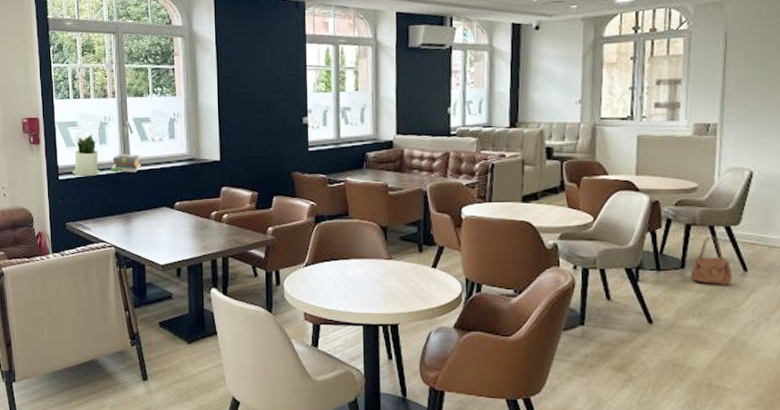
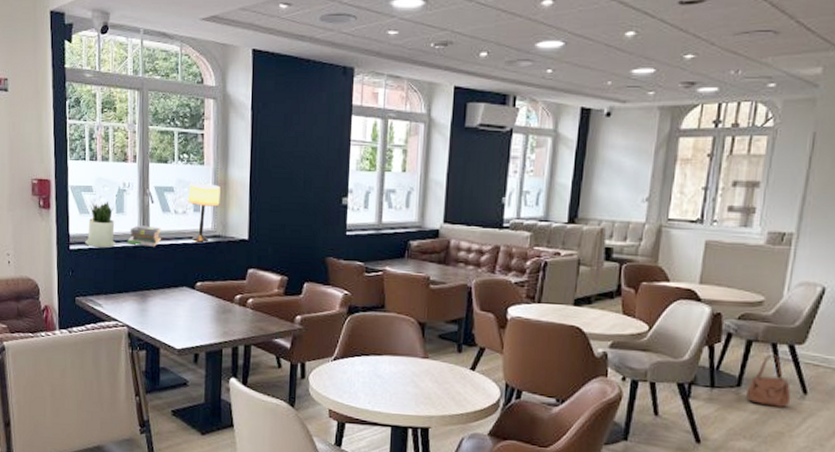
table lamp: none [163,112,192,166] -> present [188,183,220,242]

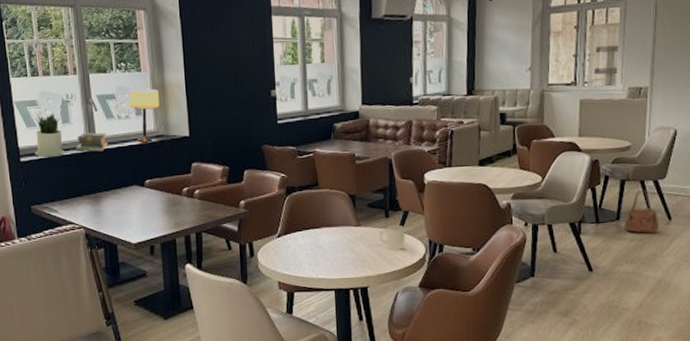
cup: none [448,361,479,391] -> present [379,224,406,250]

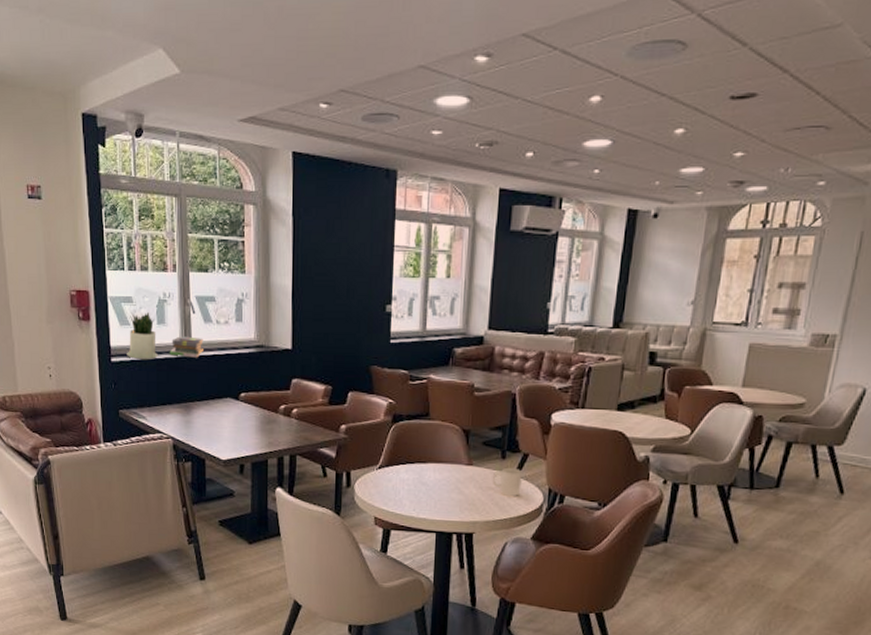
table lamp: present [129,88,160,143] -> none [229,292,262,353]
handbag: present [625,190,660,234] -> none [784,456,829,507]

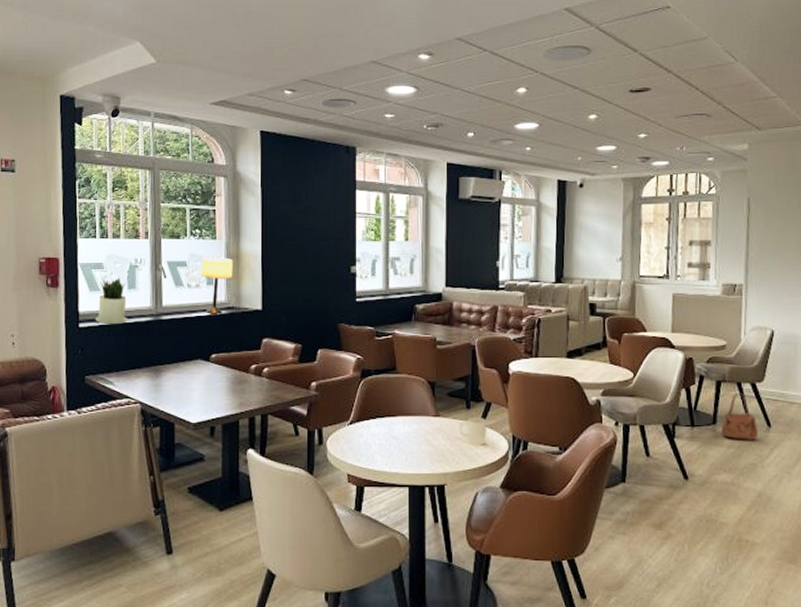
books: present [169,336,203,358] -> none [139,300,174,321]
table lamp: none [229,292,262,353] -> present [201,257,233,314]
handbag: none [784,456,829,507] -> present [722,393,759,440]

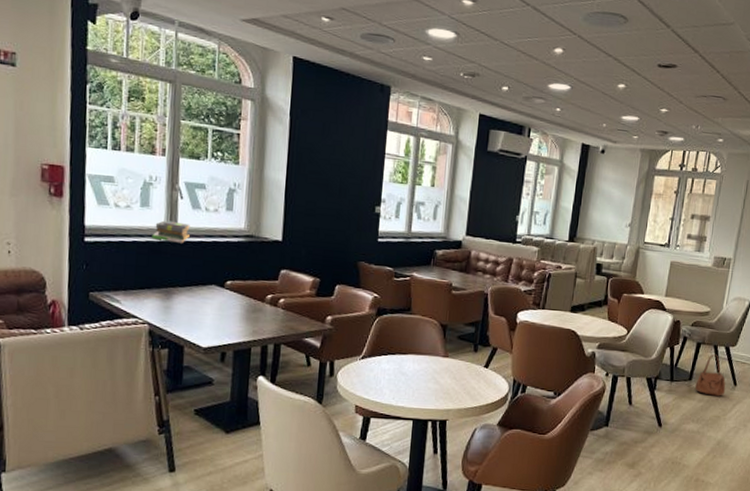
planter: present [95,277,128,325] -> none [103,192,139,243]
books: none [139,300,174,321] -> present [151,220,190,243]
table lamp: present [201,257,233,314] -> none [220,182,255,242]
cup: present [459,417,487,445] -> none [465,359,492,386]

